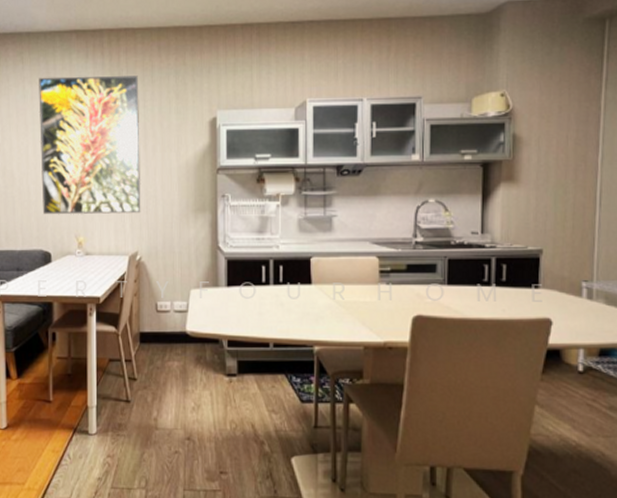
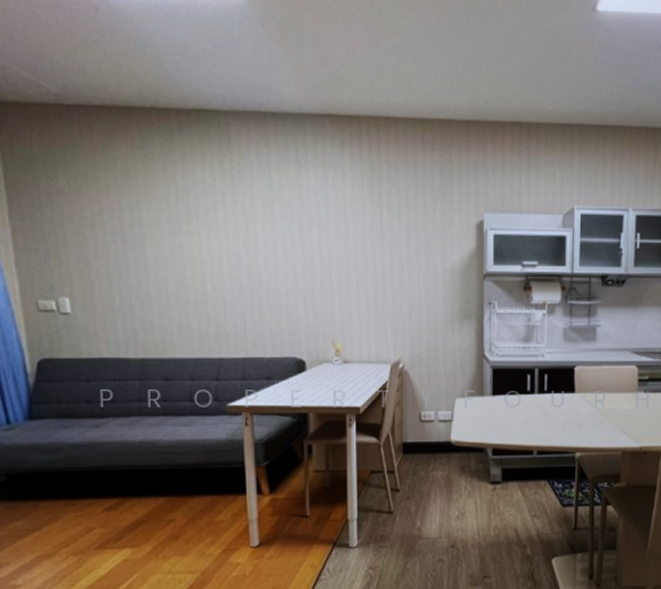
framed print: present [38,76,141,215] -> none [287,165,404,320]

